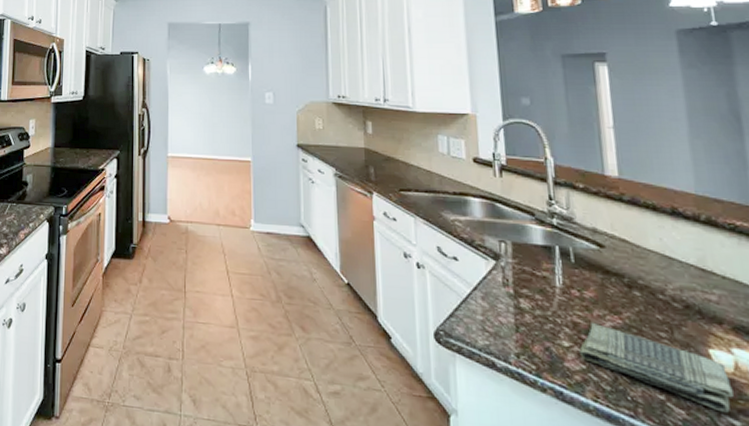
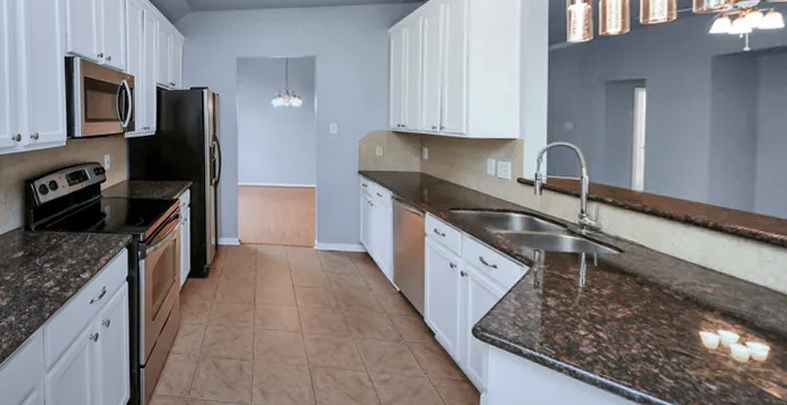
dish towel: present [579,323,734,413] -> none [592,315,714,380]

